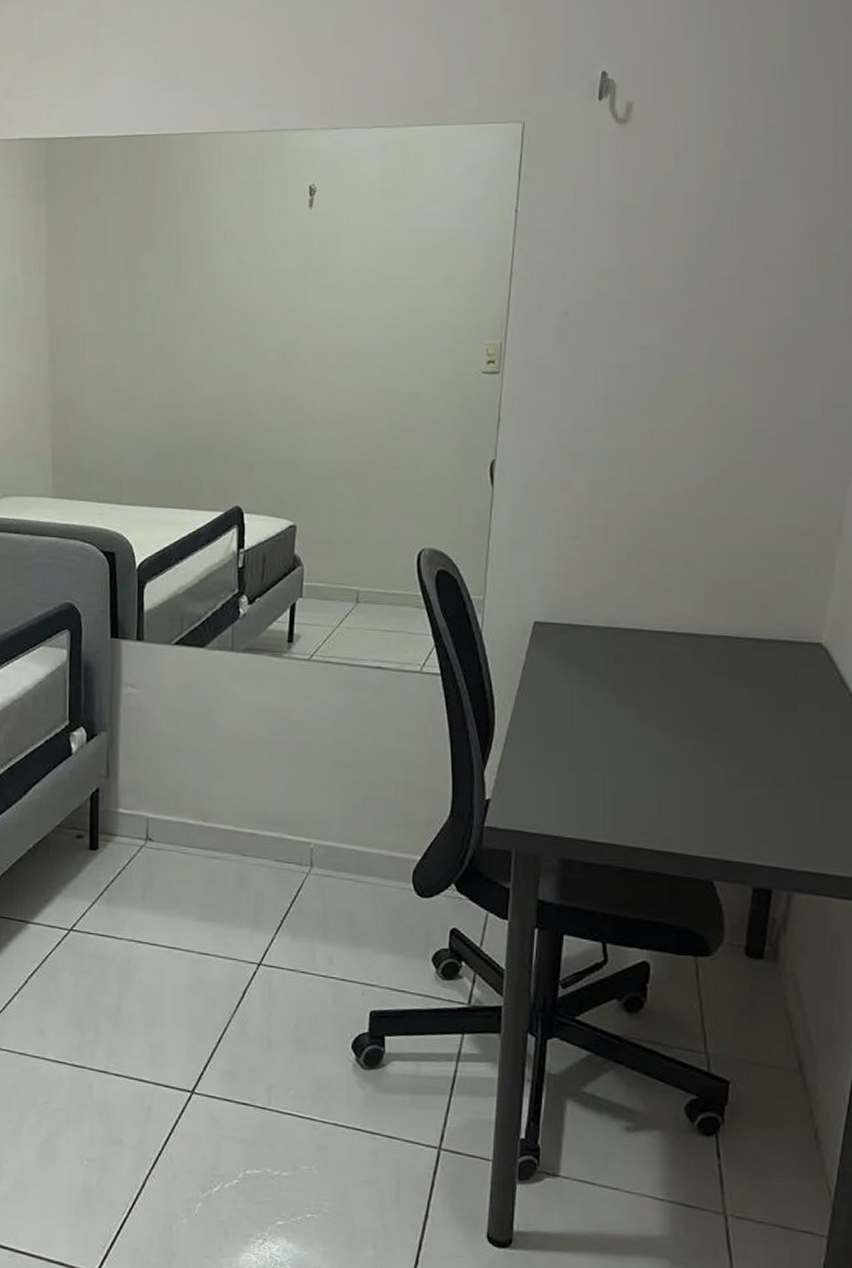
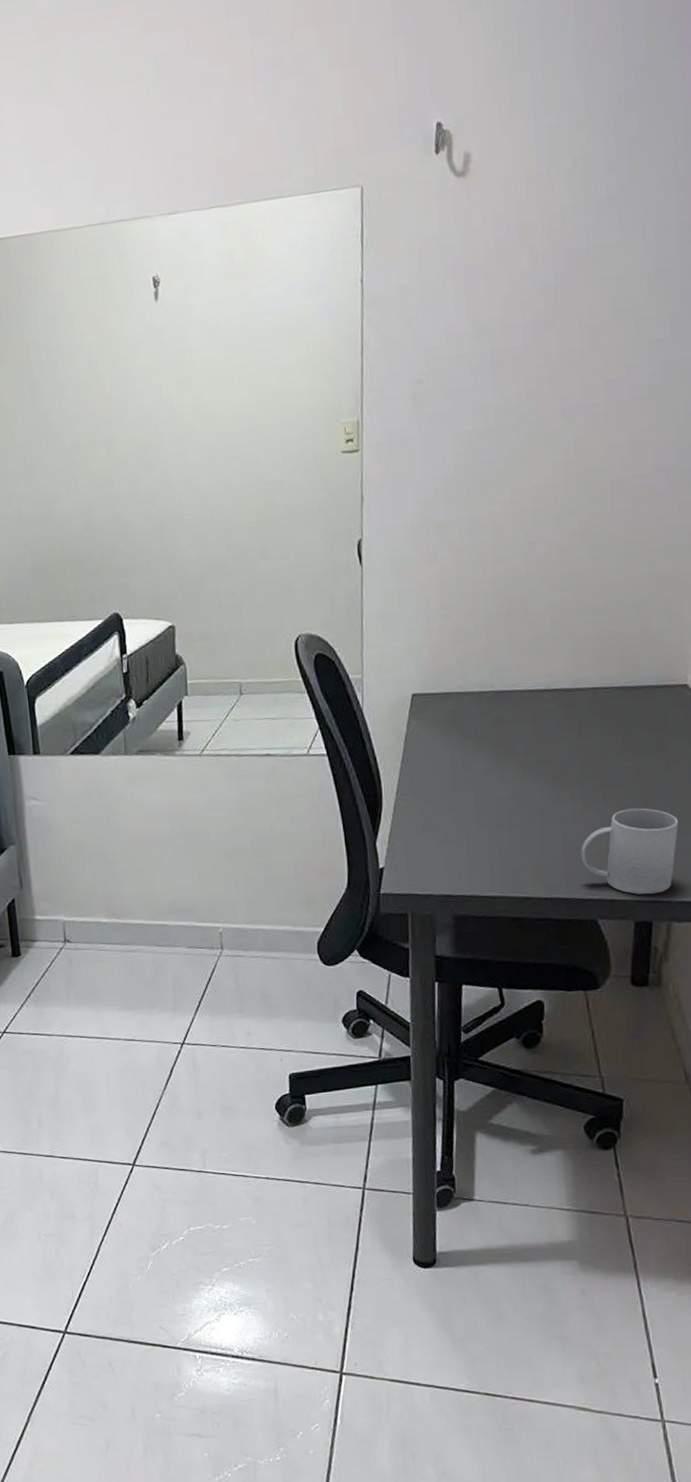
mug: none [700,766,806,861] -> present [581,808,679,895]

